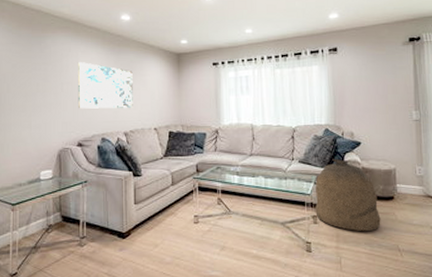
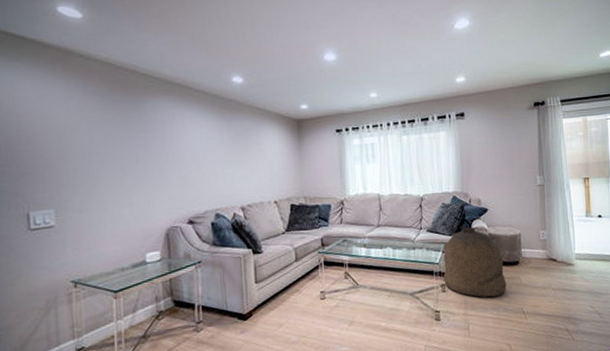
wall art: present [77,62,133,109] -> none [183,130,250,183]

